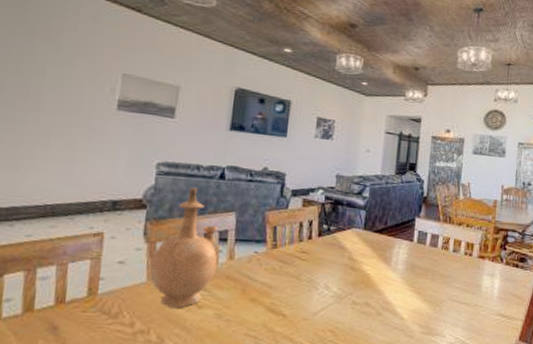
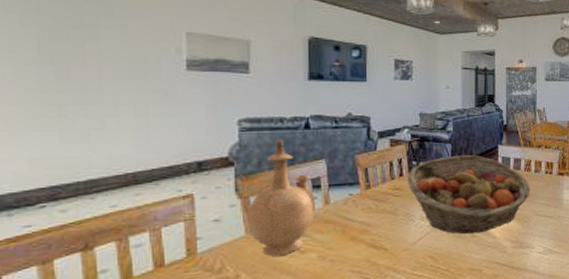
fruit basket: none [316,223,447,312] -> present [407,155,530,234]

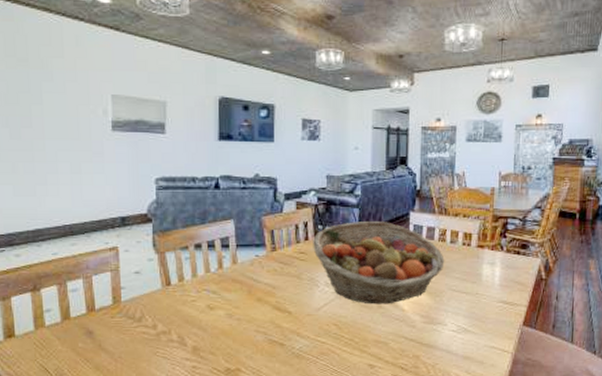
vase: present [246,139,315,257] -> none [162,198,223,310]

